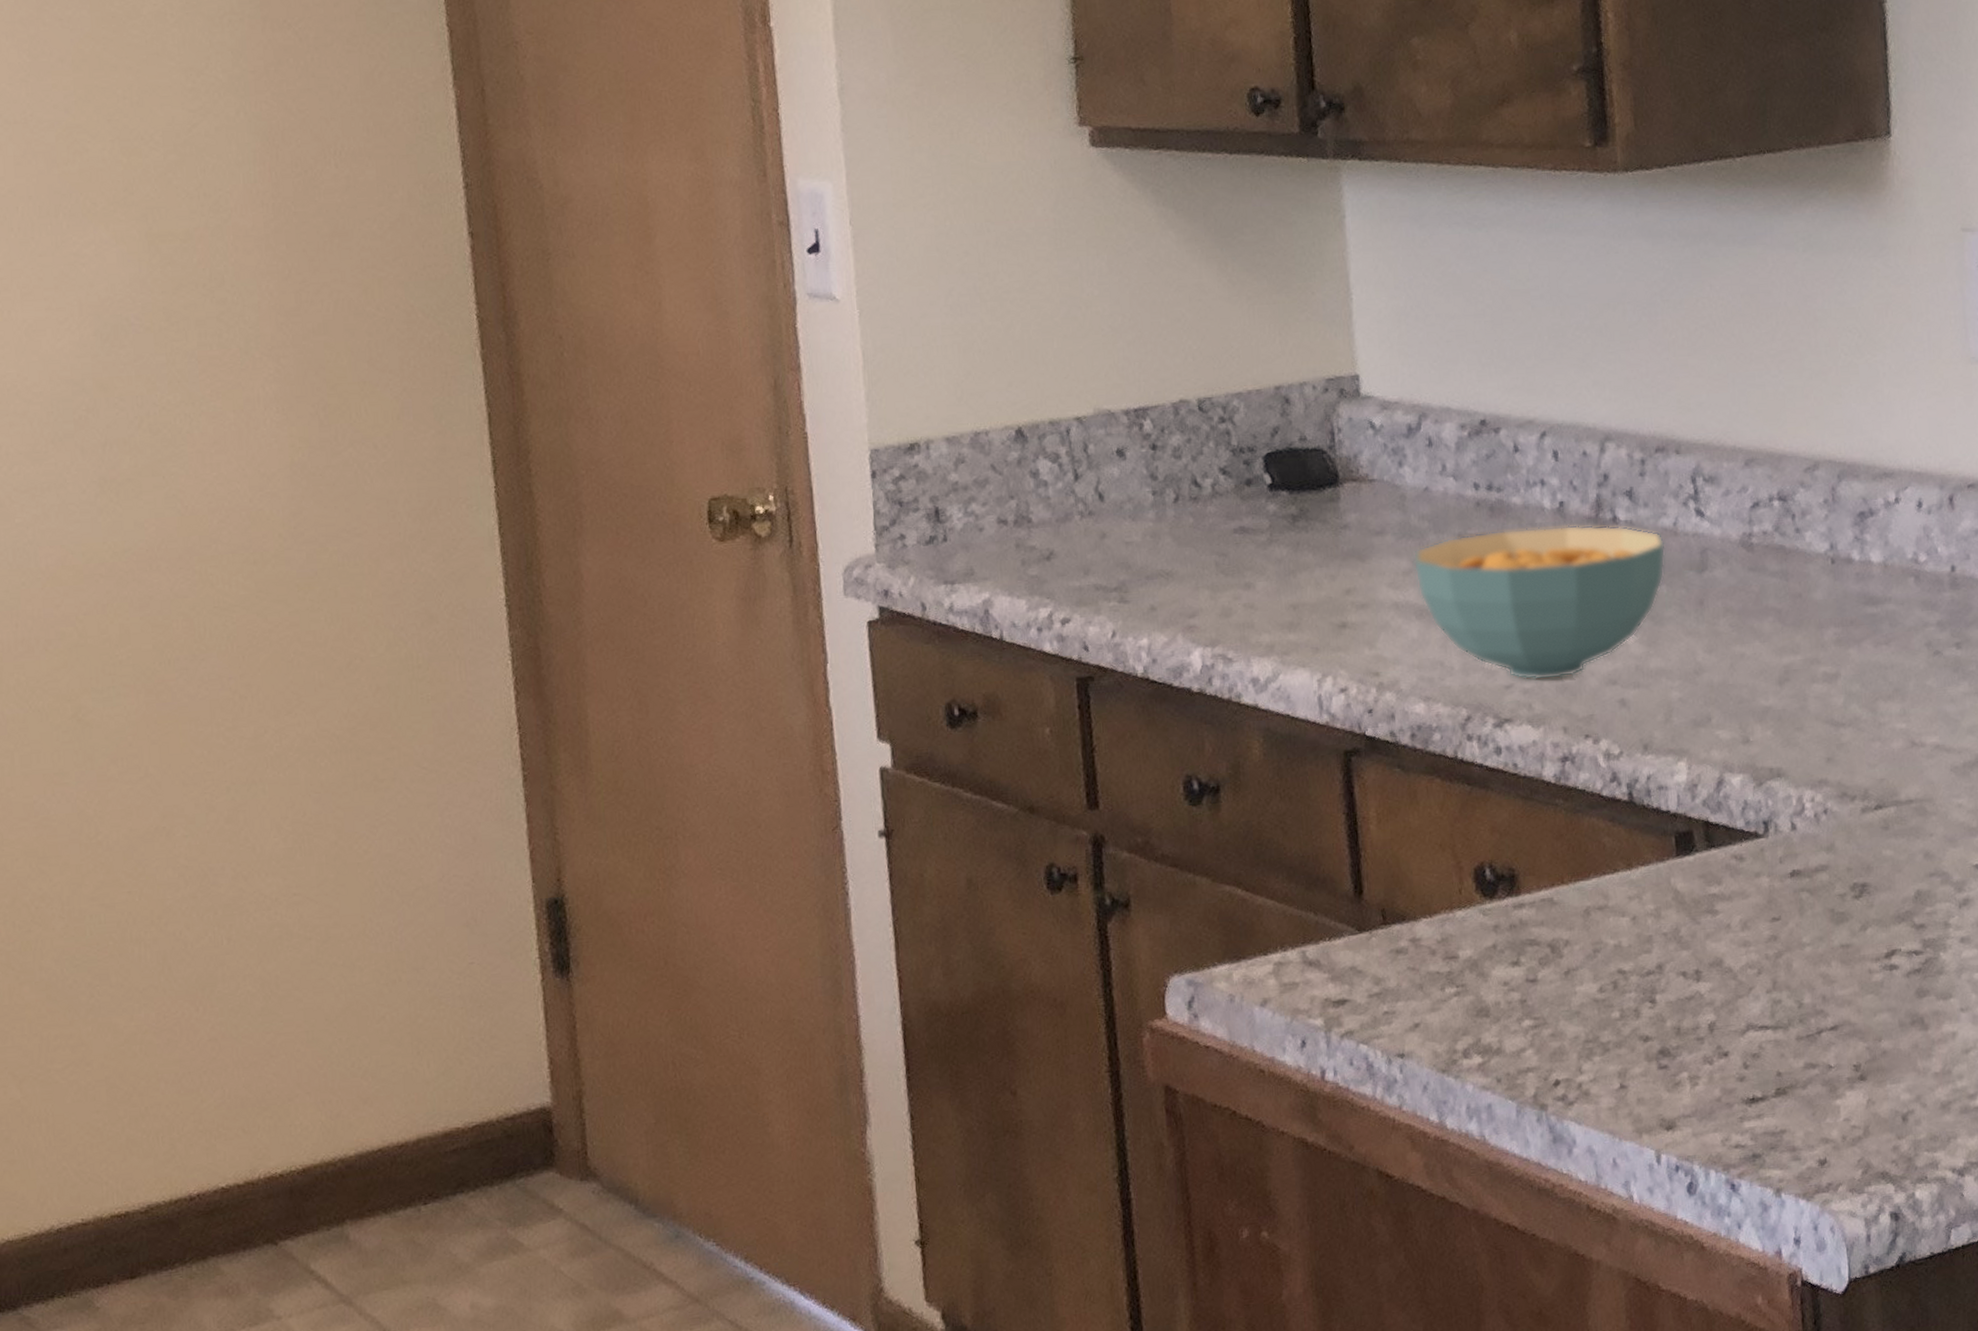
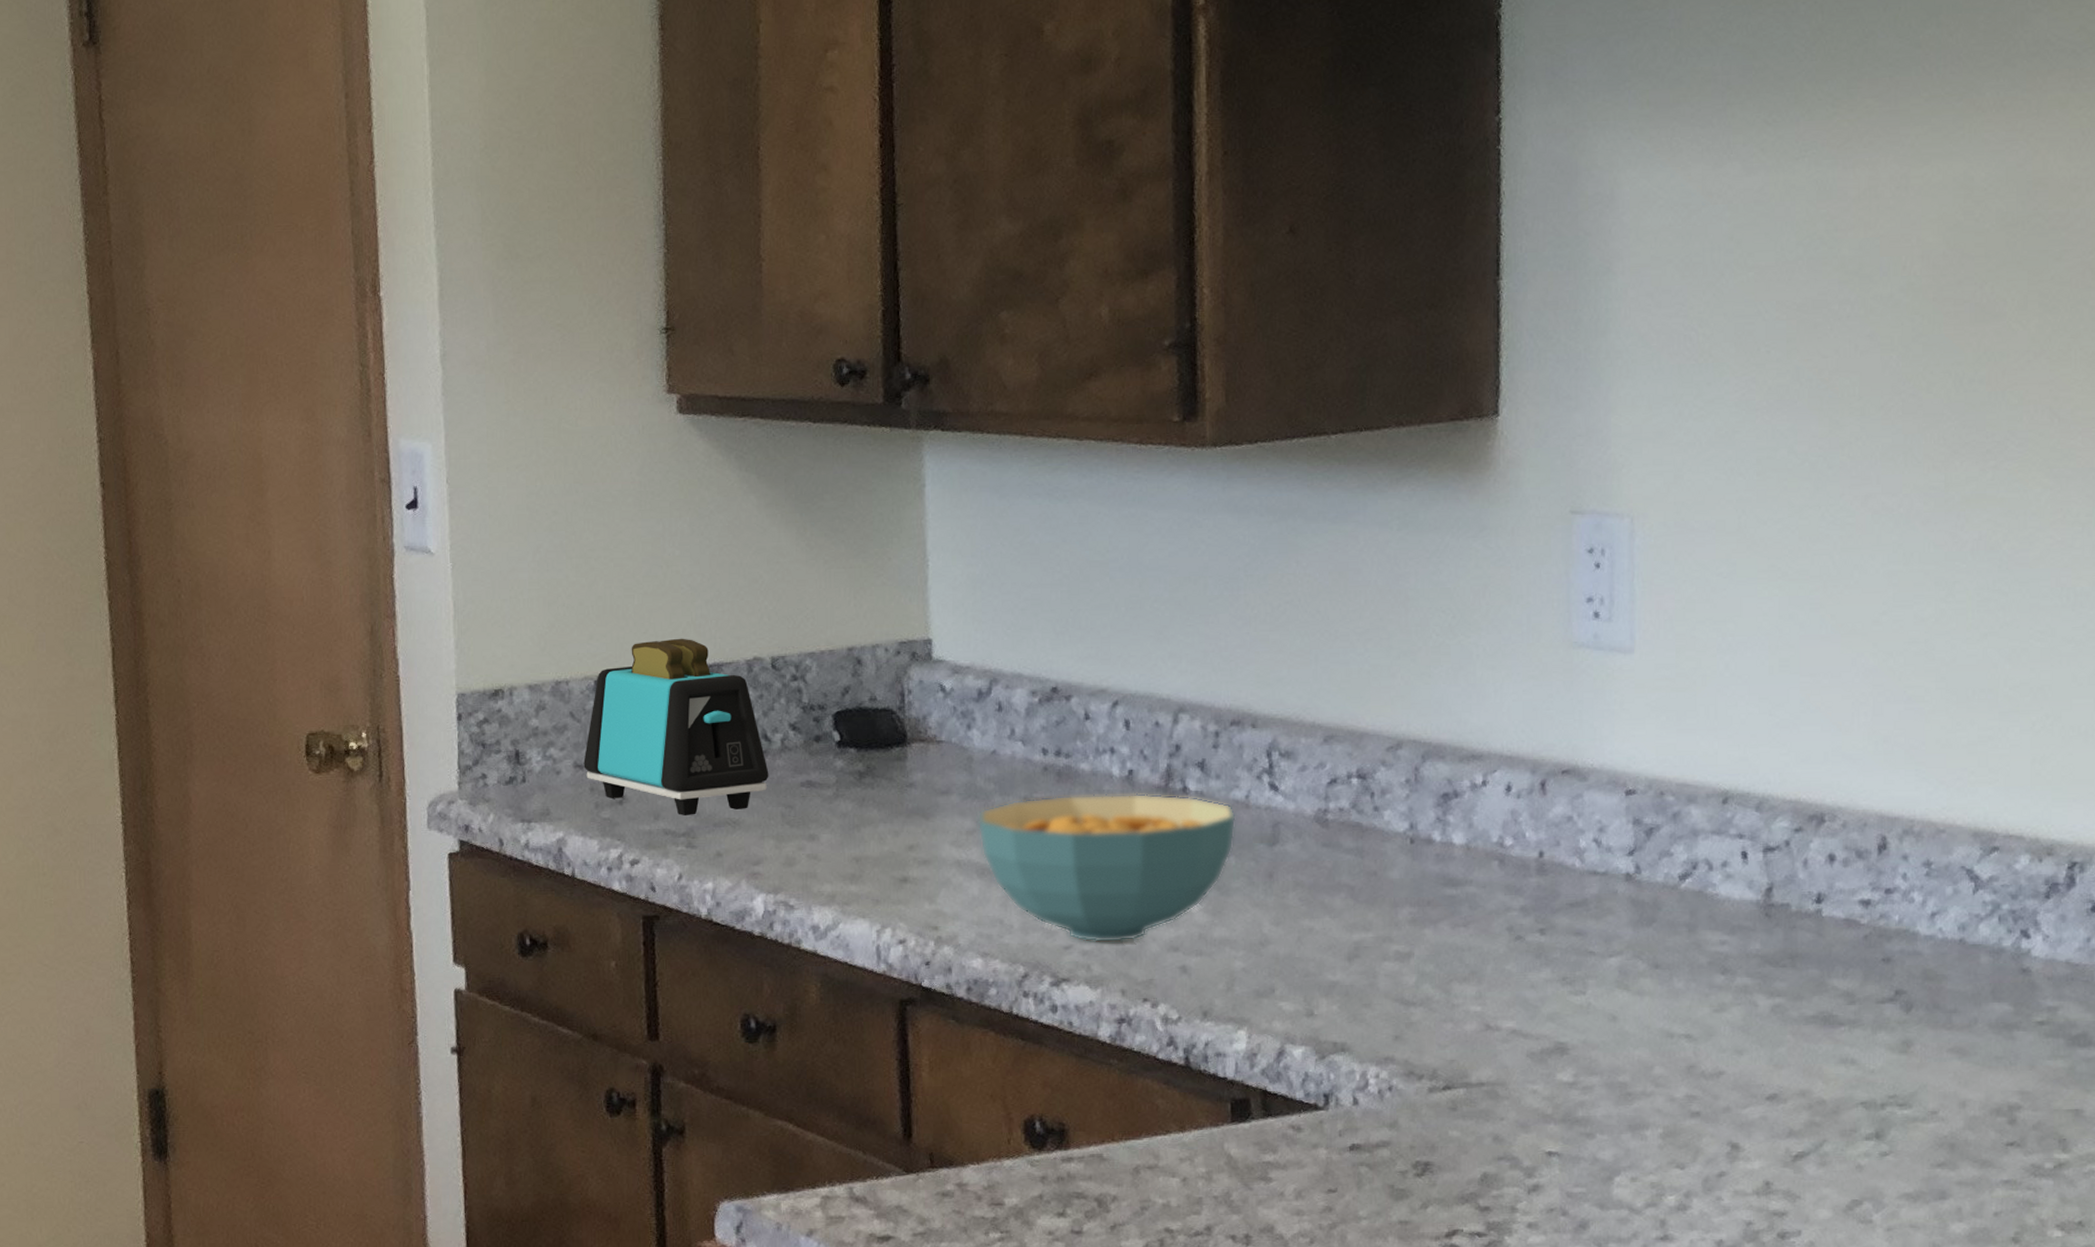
toaster: none [1007,382,1201,569] -> present [583,638,769,815]

